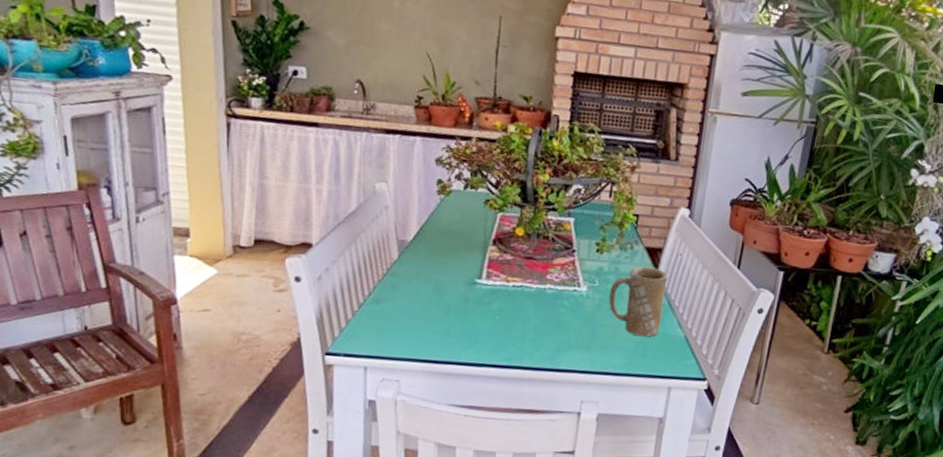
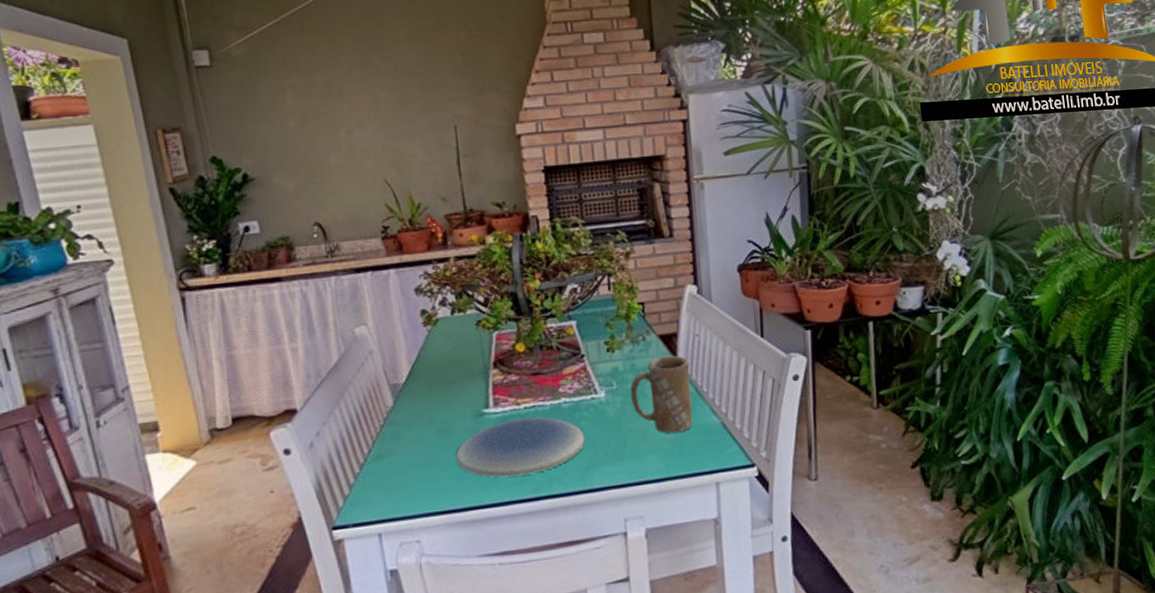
plate: none [443,293,561,345] -> present [455,417,585,478]

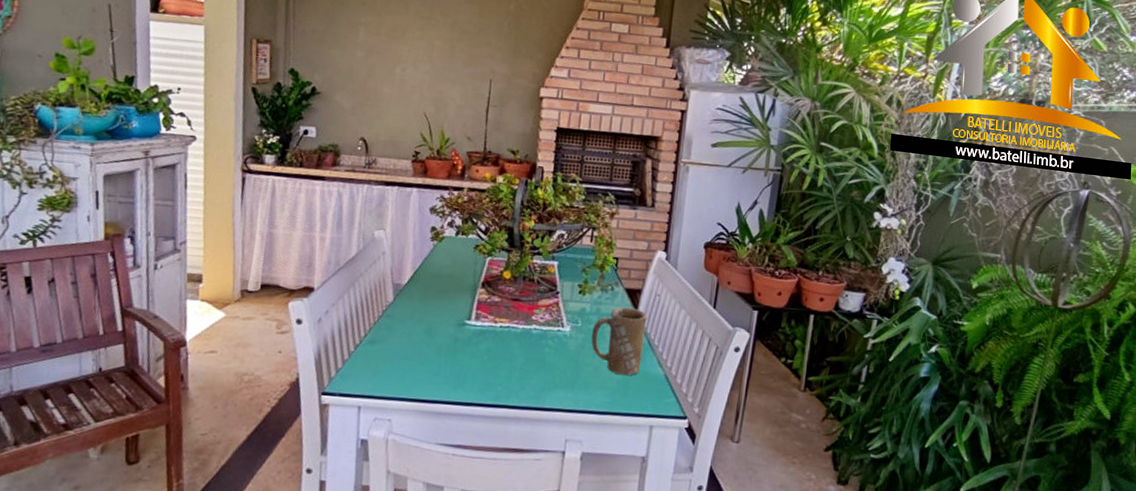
plate: present [455,417,585,478] -> none [434,334,546,384]

